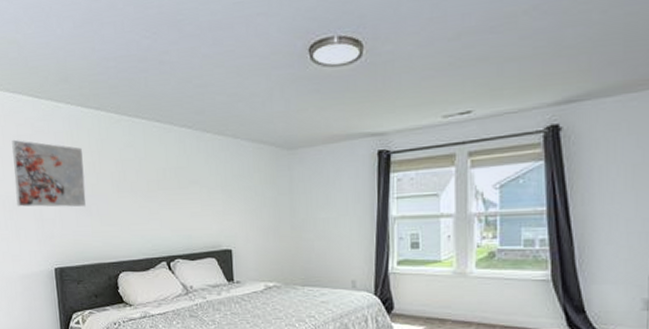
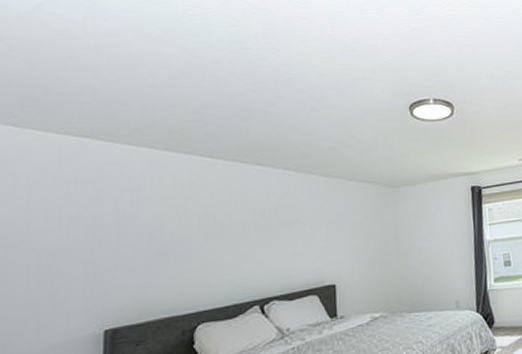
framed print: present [12,139,87,208] -> none [59,185,163,261]

